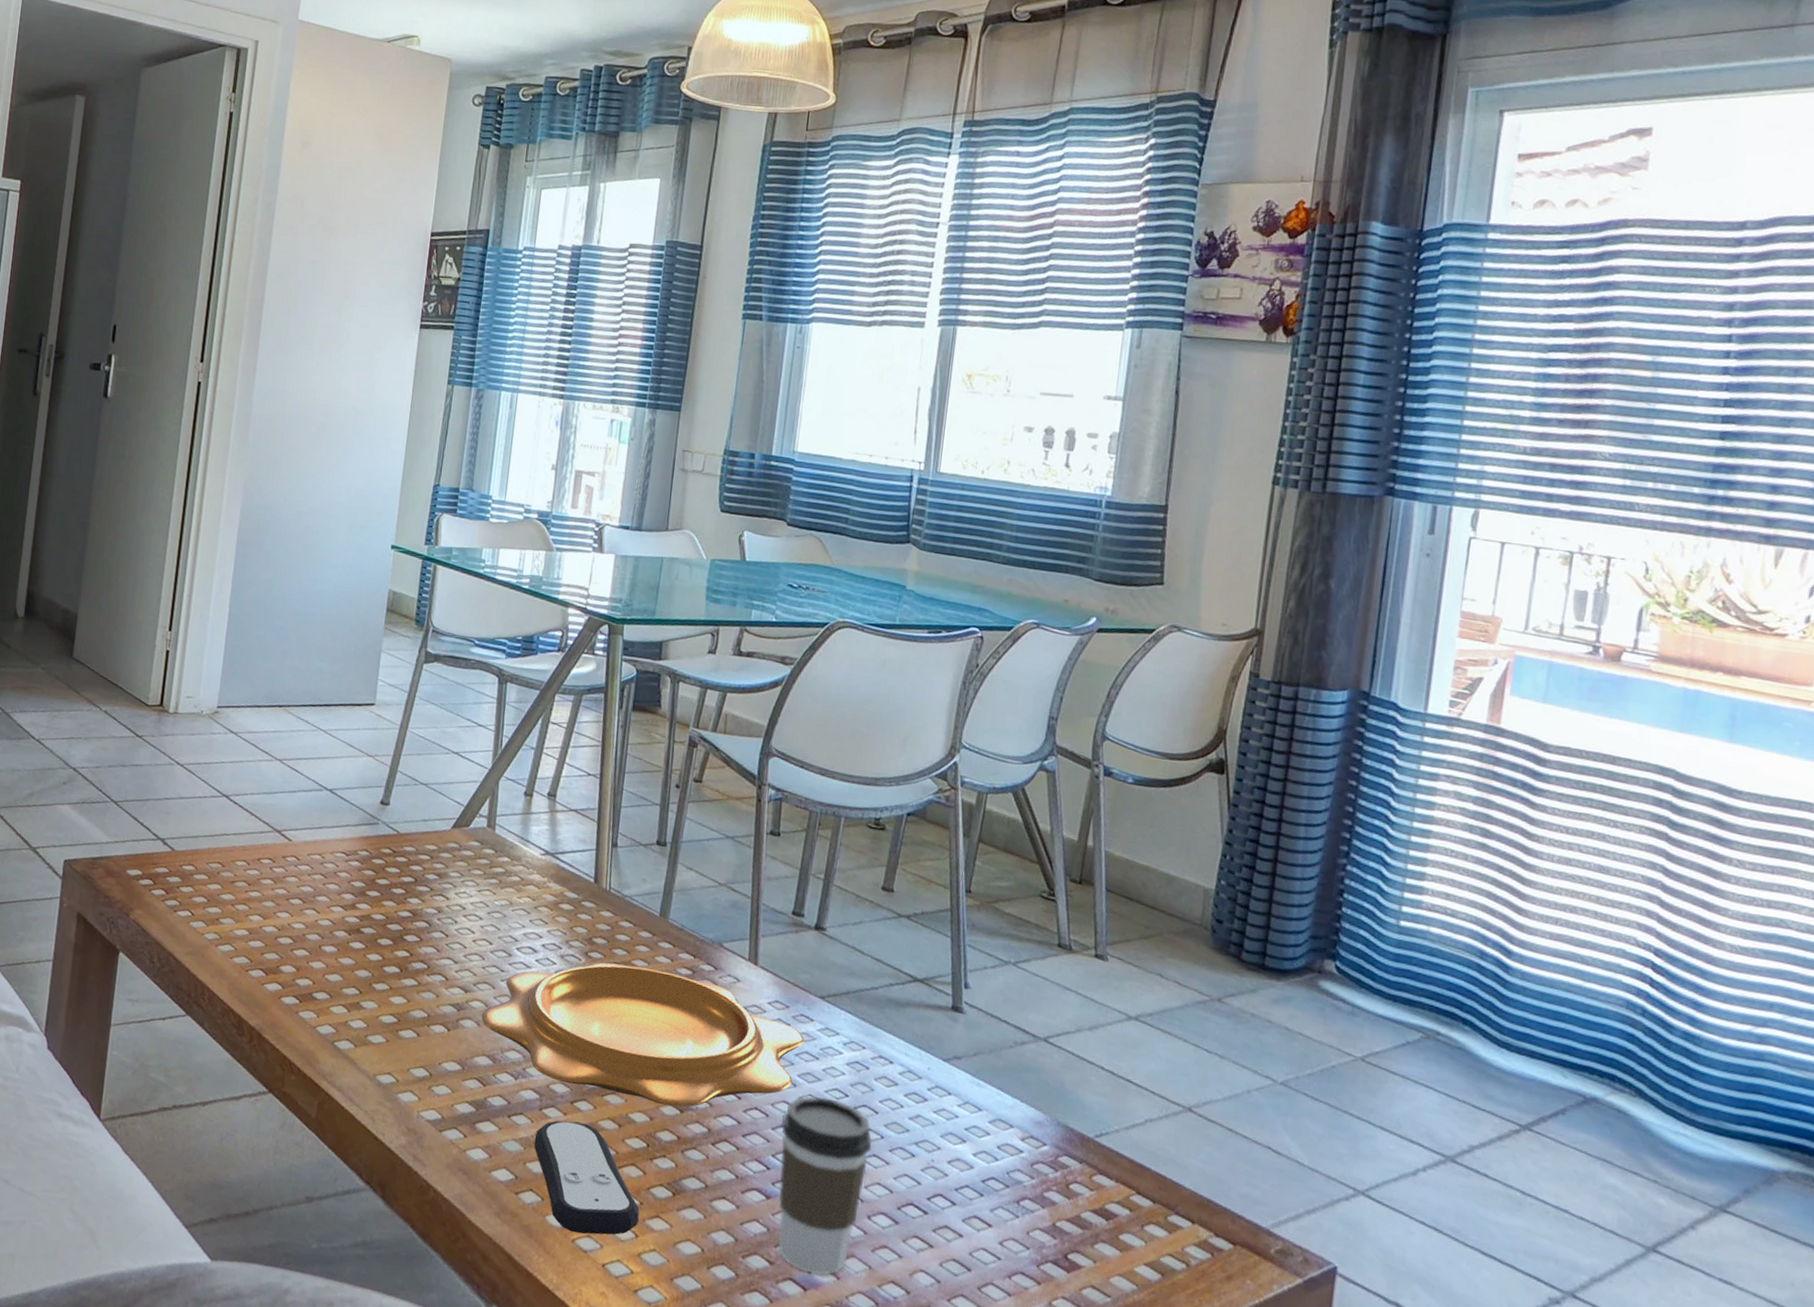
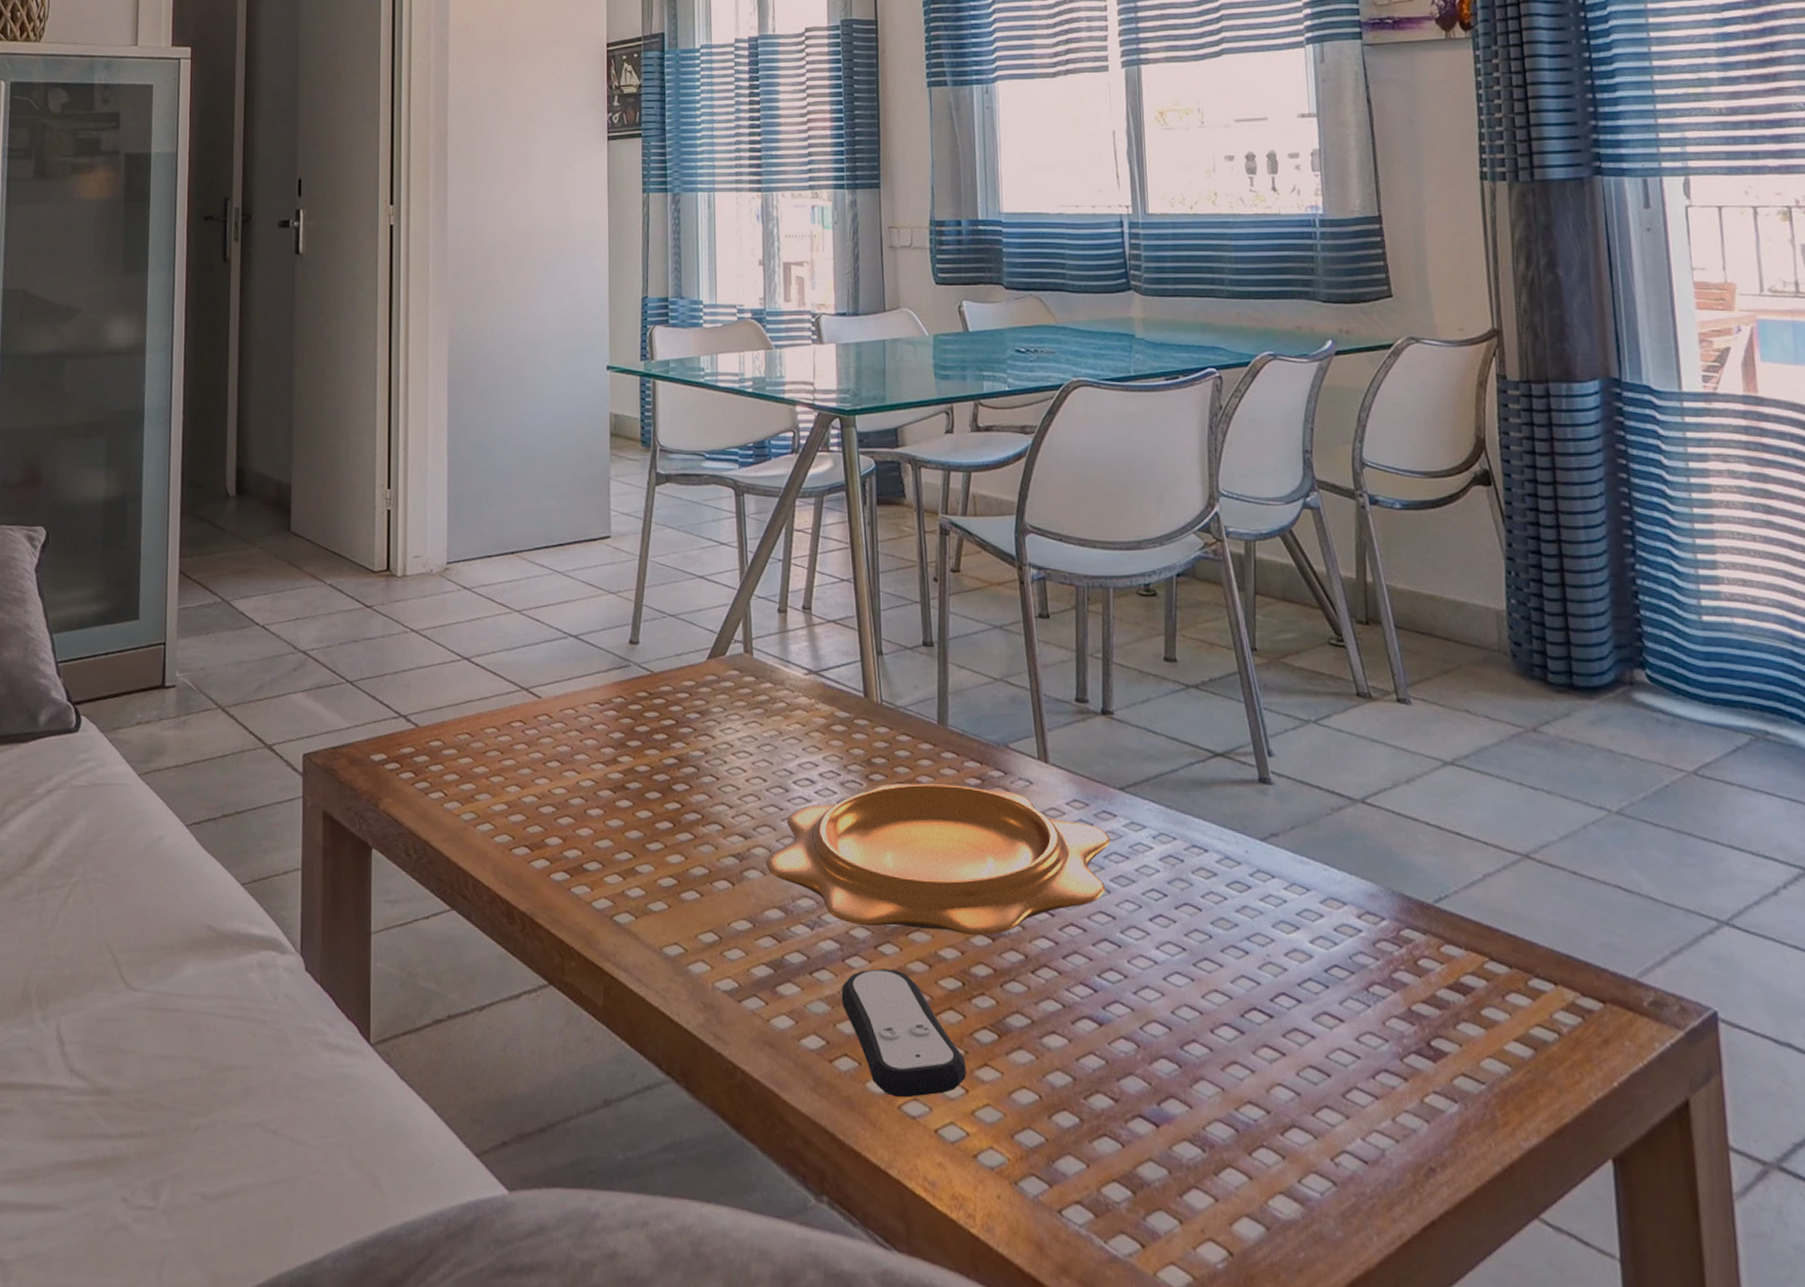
coffee cup: present [777,1095,873,1276] -> none [1101,900,1202,1107]

